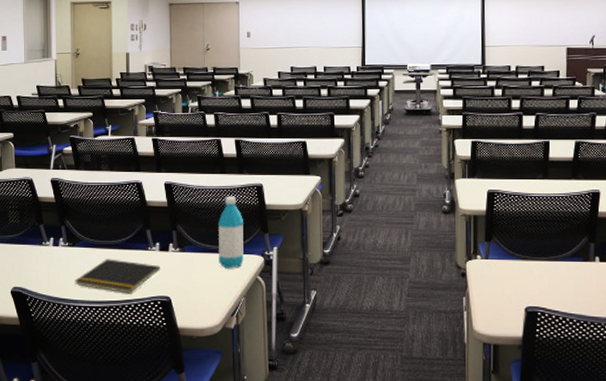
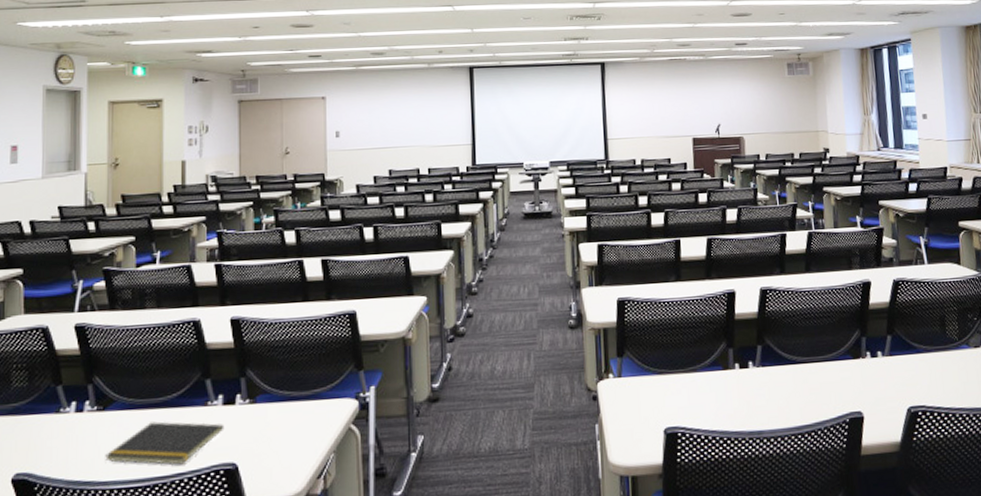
water bottle: present [217,196,244,269] -> none [299,328,333,419]

